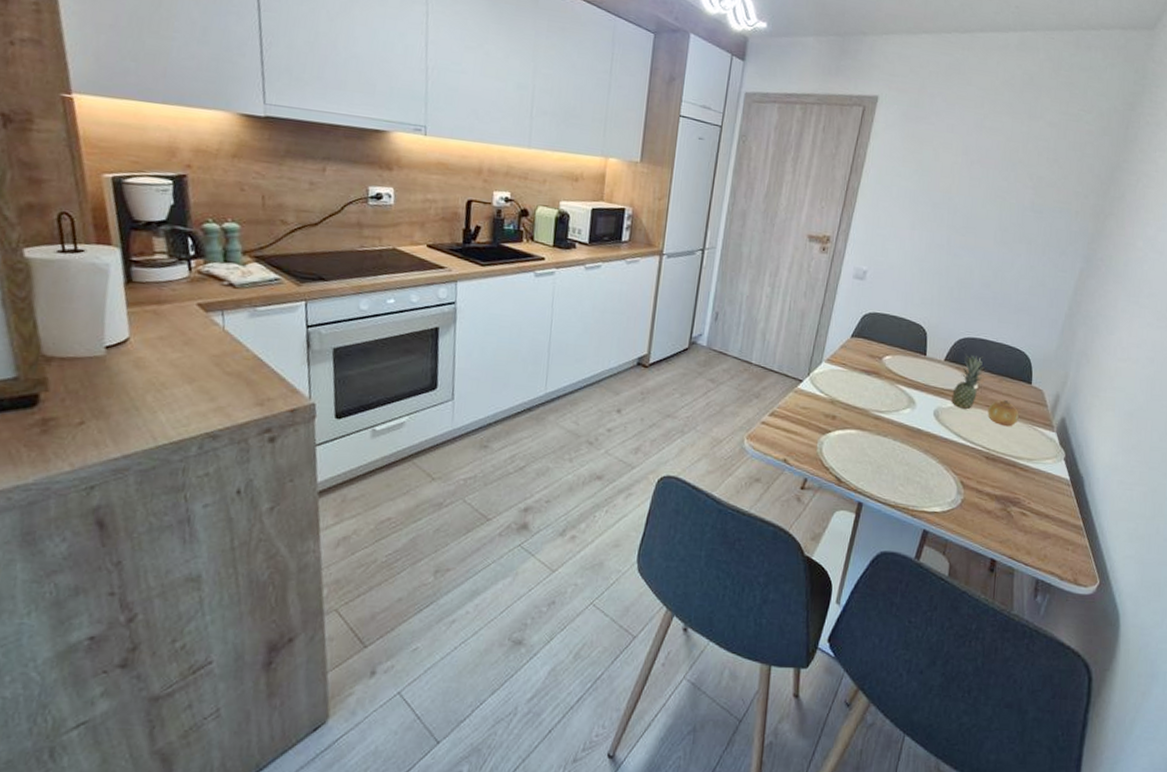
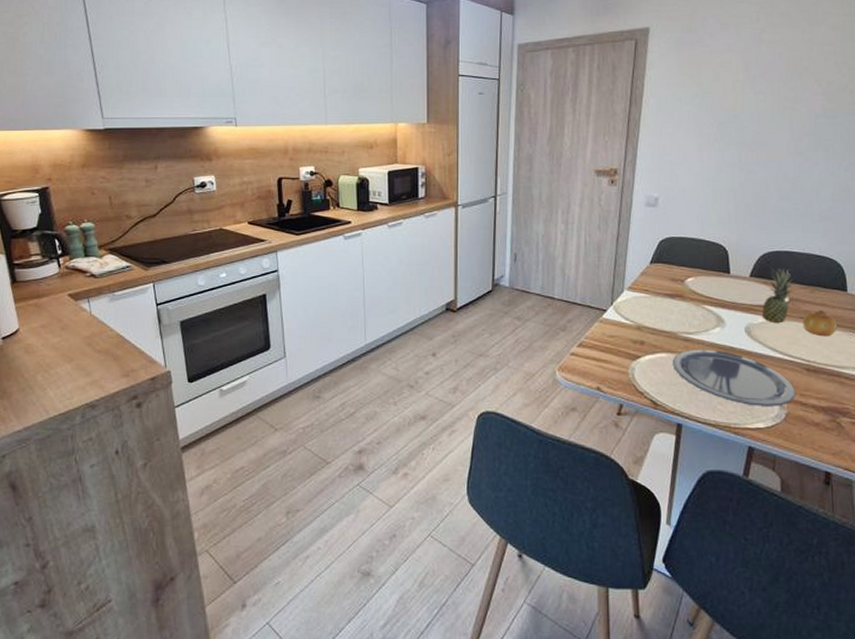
plate: none [861,428,973,492] -> present [673,349,796,406]

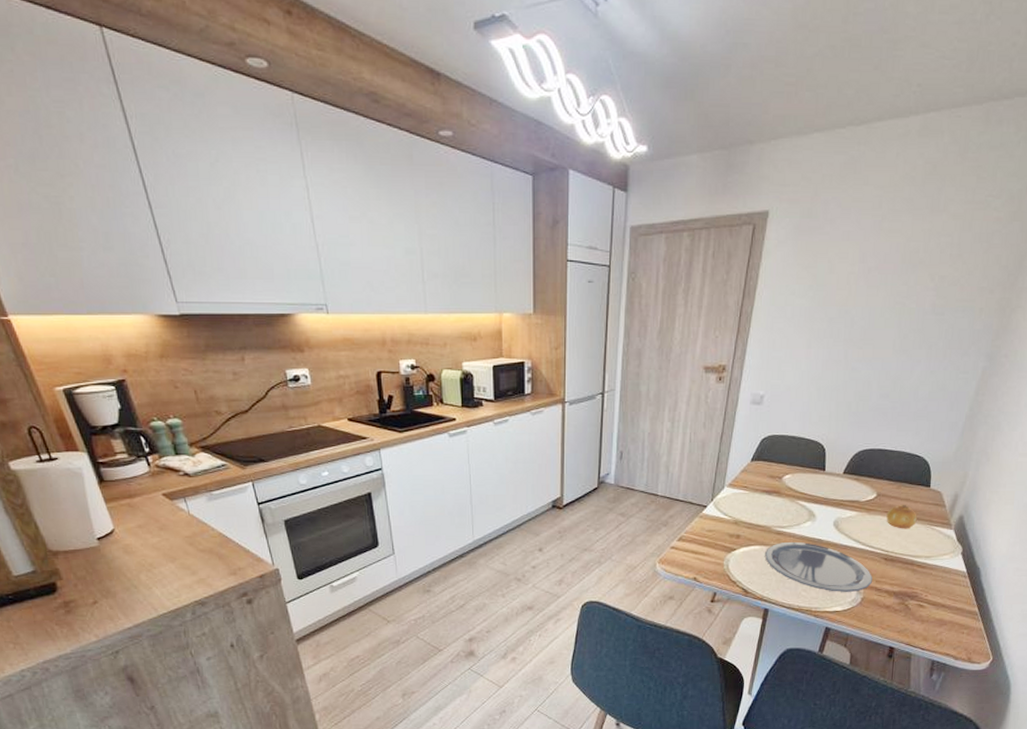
fruit: present [762,267,794,324] -> none [851,465,883,518]

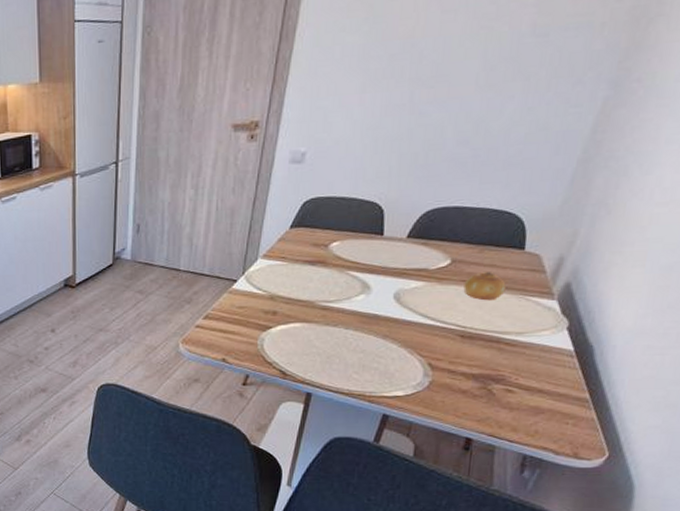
plate: present [765,541,873,592] -> none [307,317,444,375]

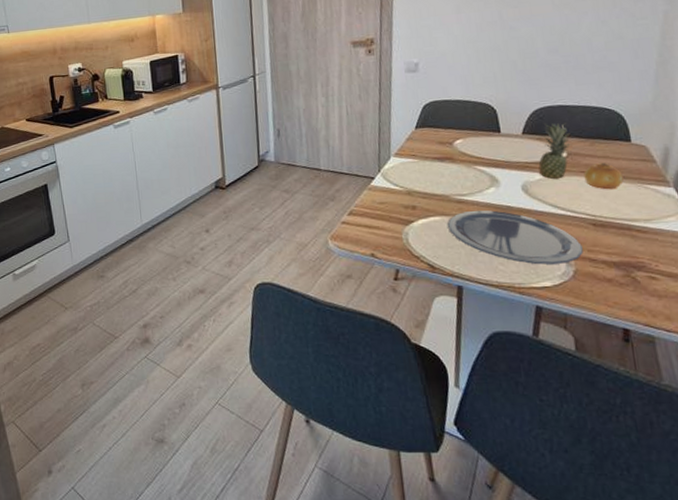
plate: none [307,317,444,375] -> present [448,210,583,265]
fruit: none [416,226,459,288] -> present [538,123,572,180]

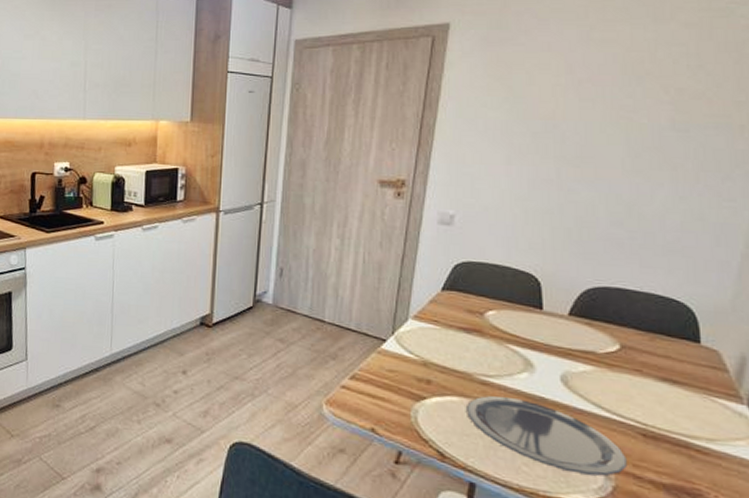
fruit: present [538,123,572,180] -> none [584,306,628,375]
fruit: present [583,162,624,190] -> none [638,362,686,397]

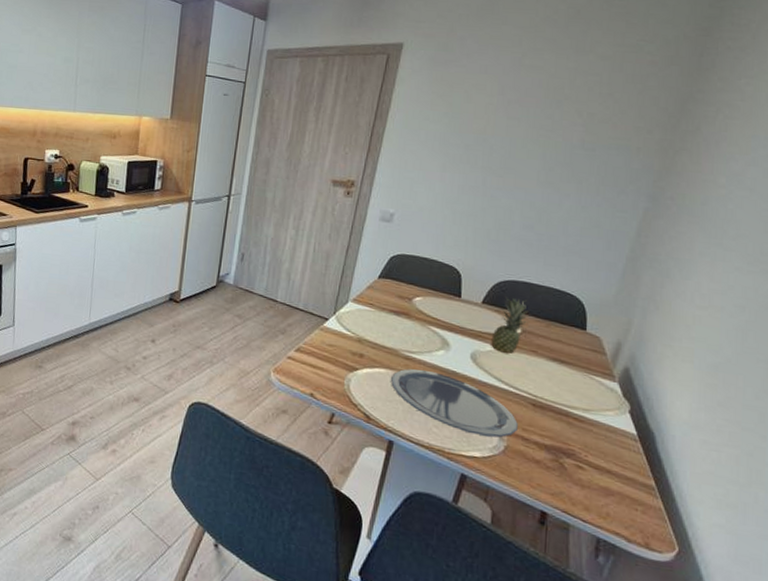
fruit: none [584,306,628,375] -> present [491,296,528,354]

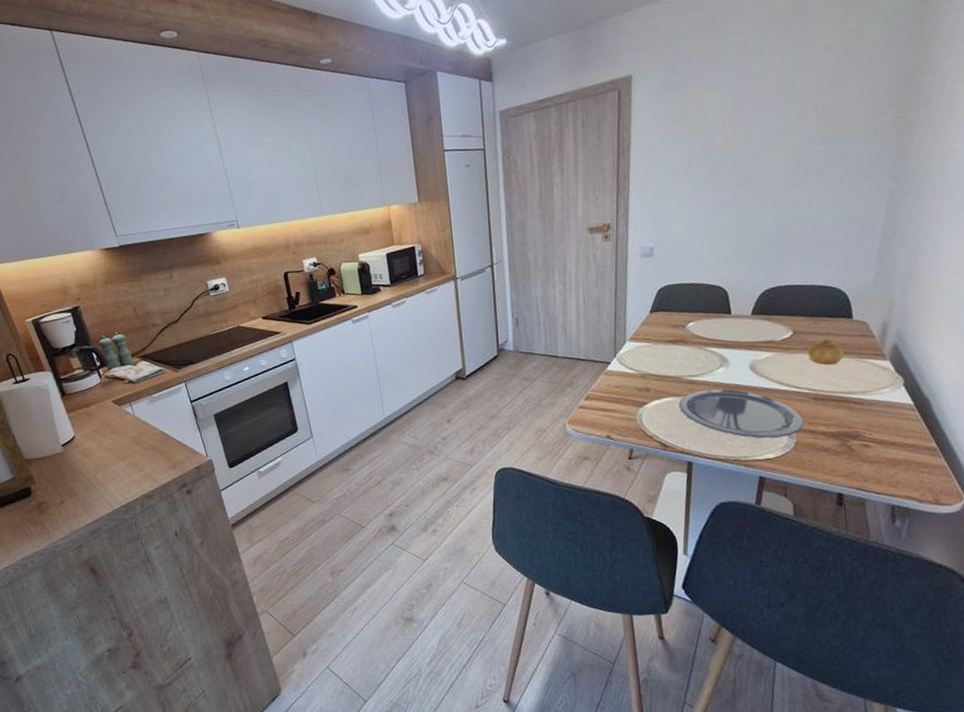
fruit: present [491,296,528,354] -> none [766,302,798,358]
fruit: none [533,345,572,374] -> present [807,339,844,365]

